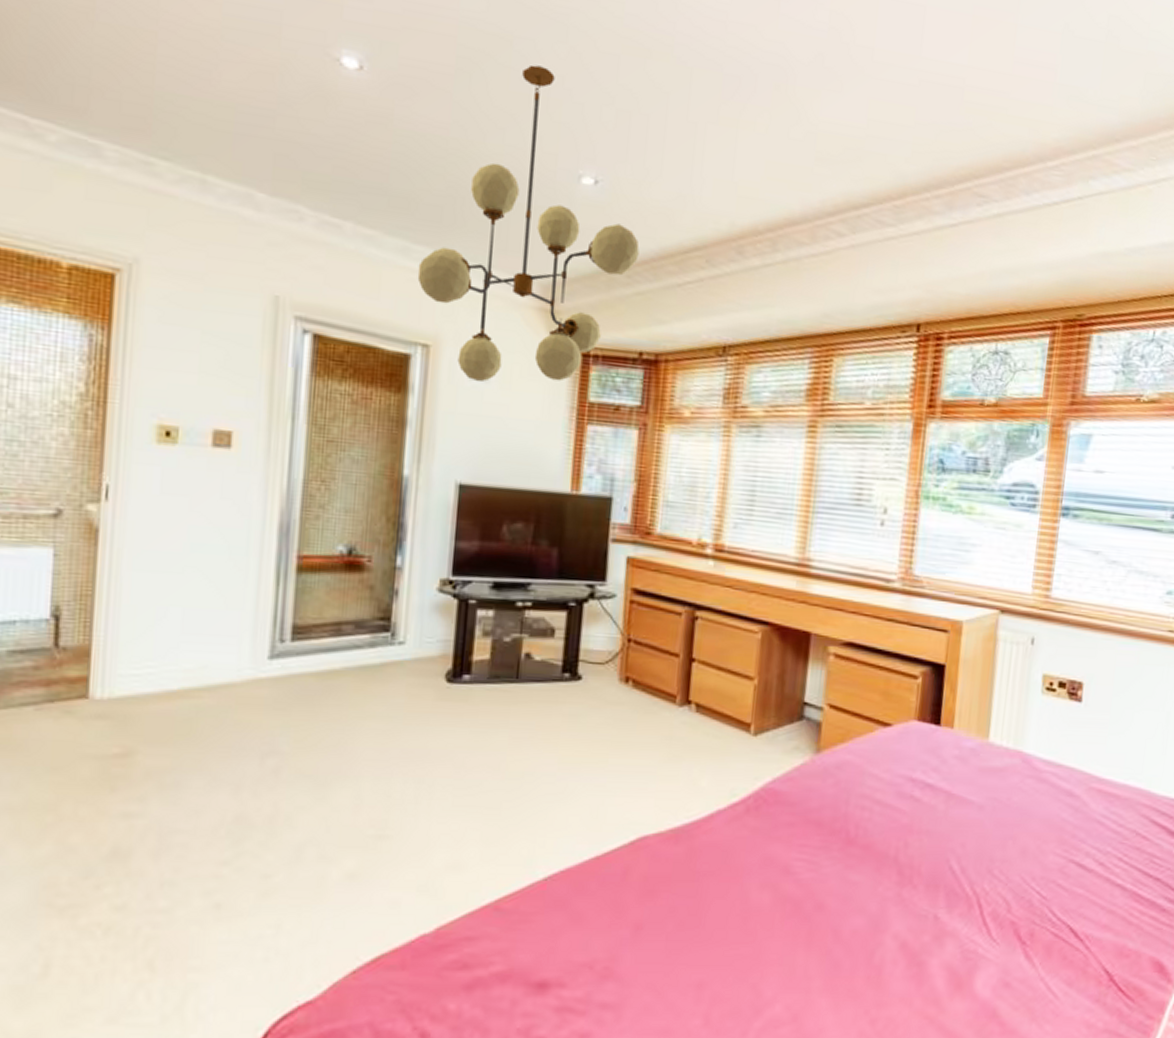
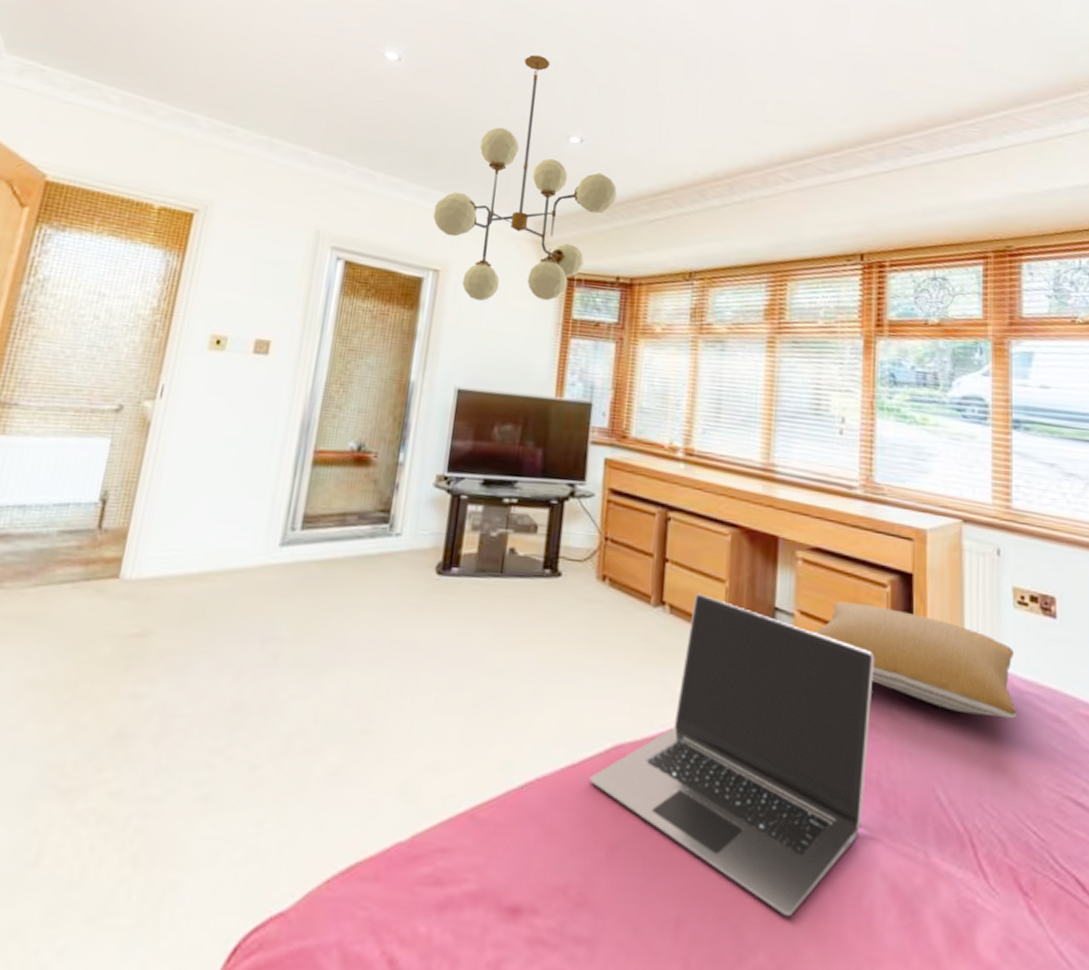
laptop: none [614,691,901,975] -> present [589,593,874,917]
pillow: none [839,694,1037,796] -> present [811,601,1018,719]

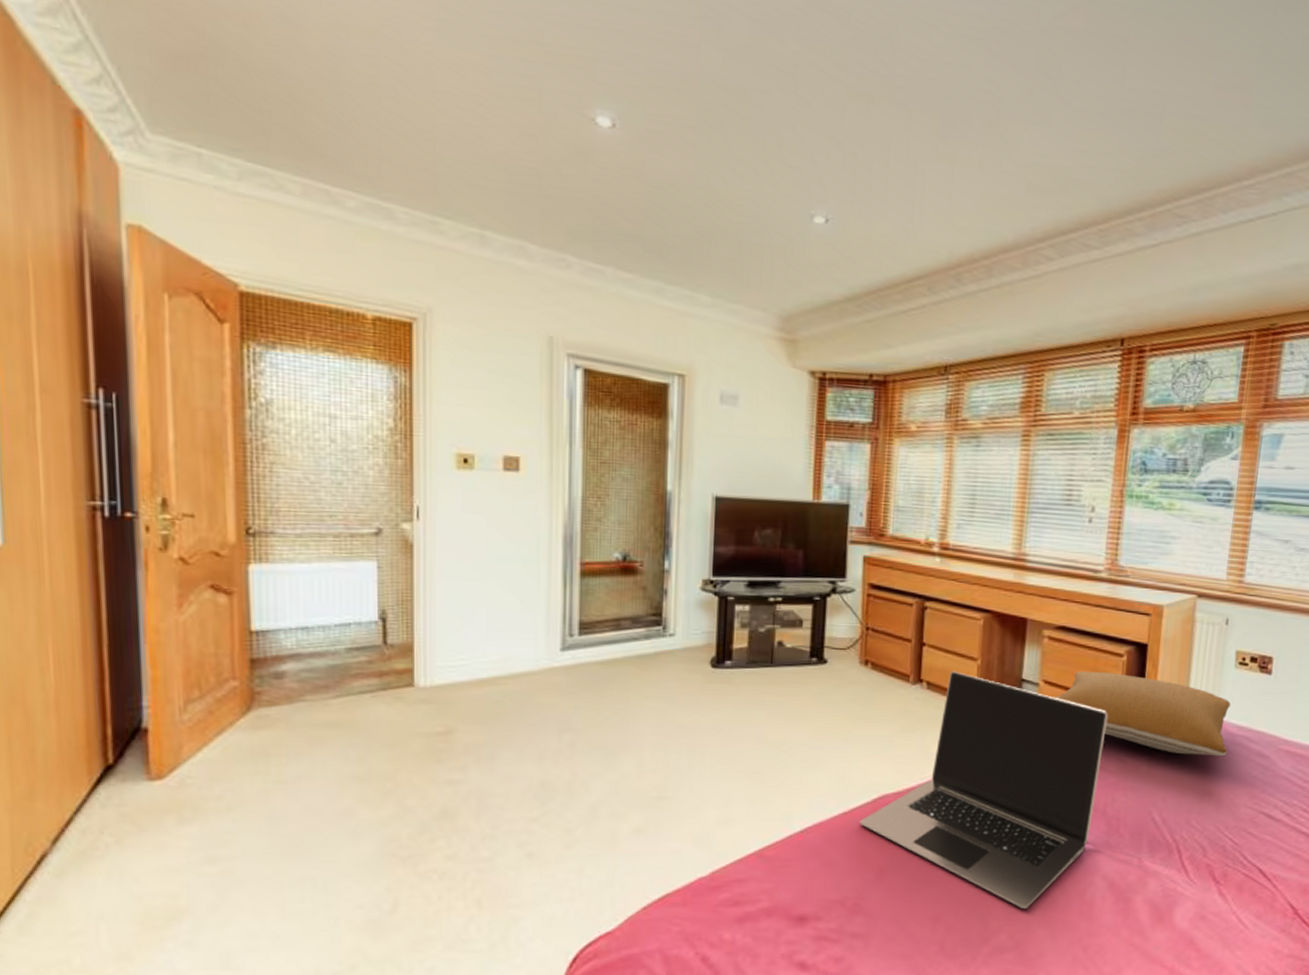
chandelier: present [432,54,617,301] -> none [671,114,867,406]

